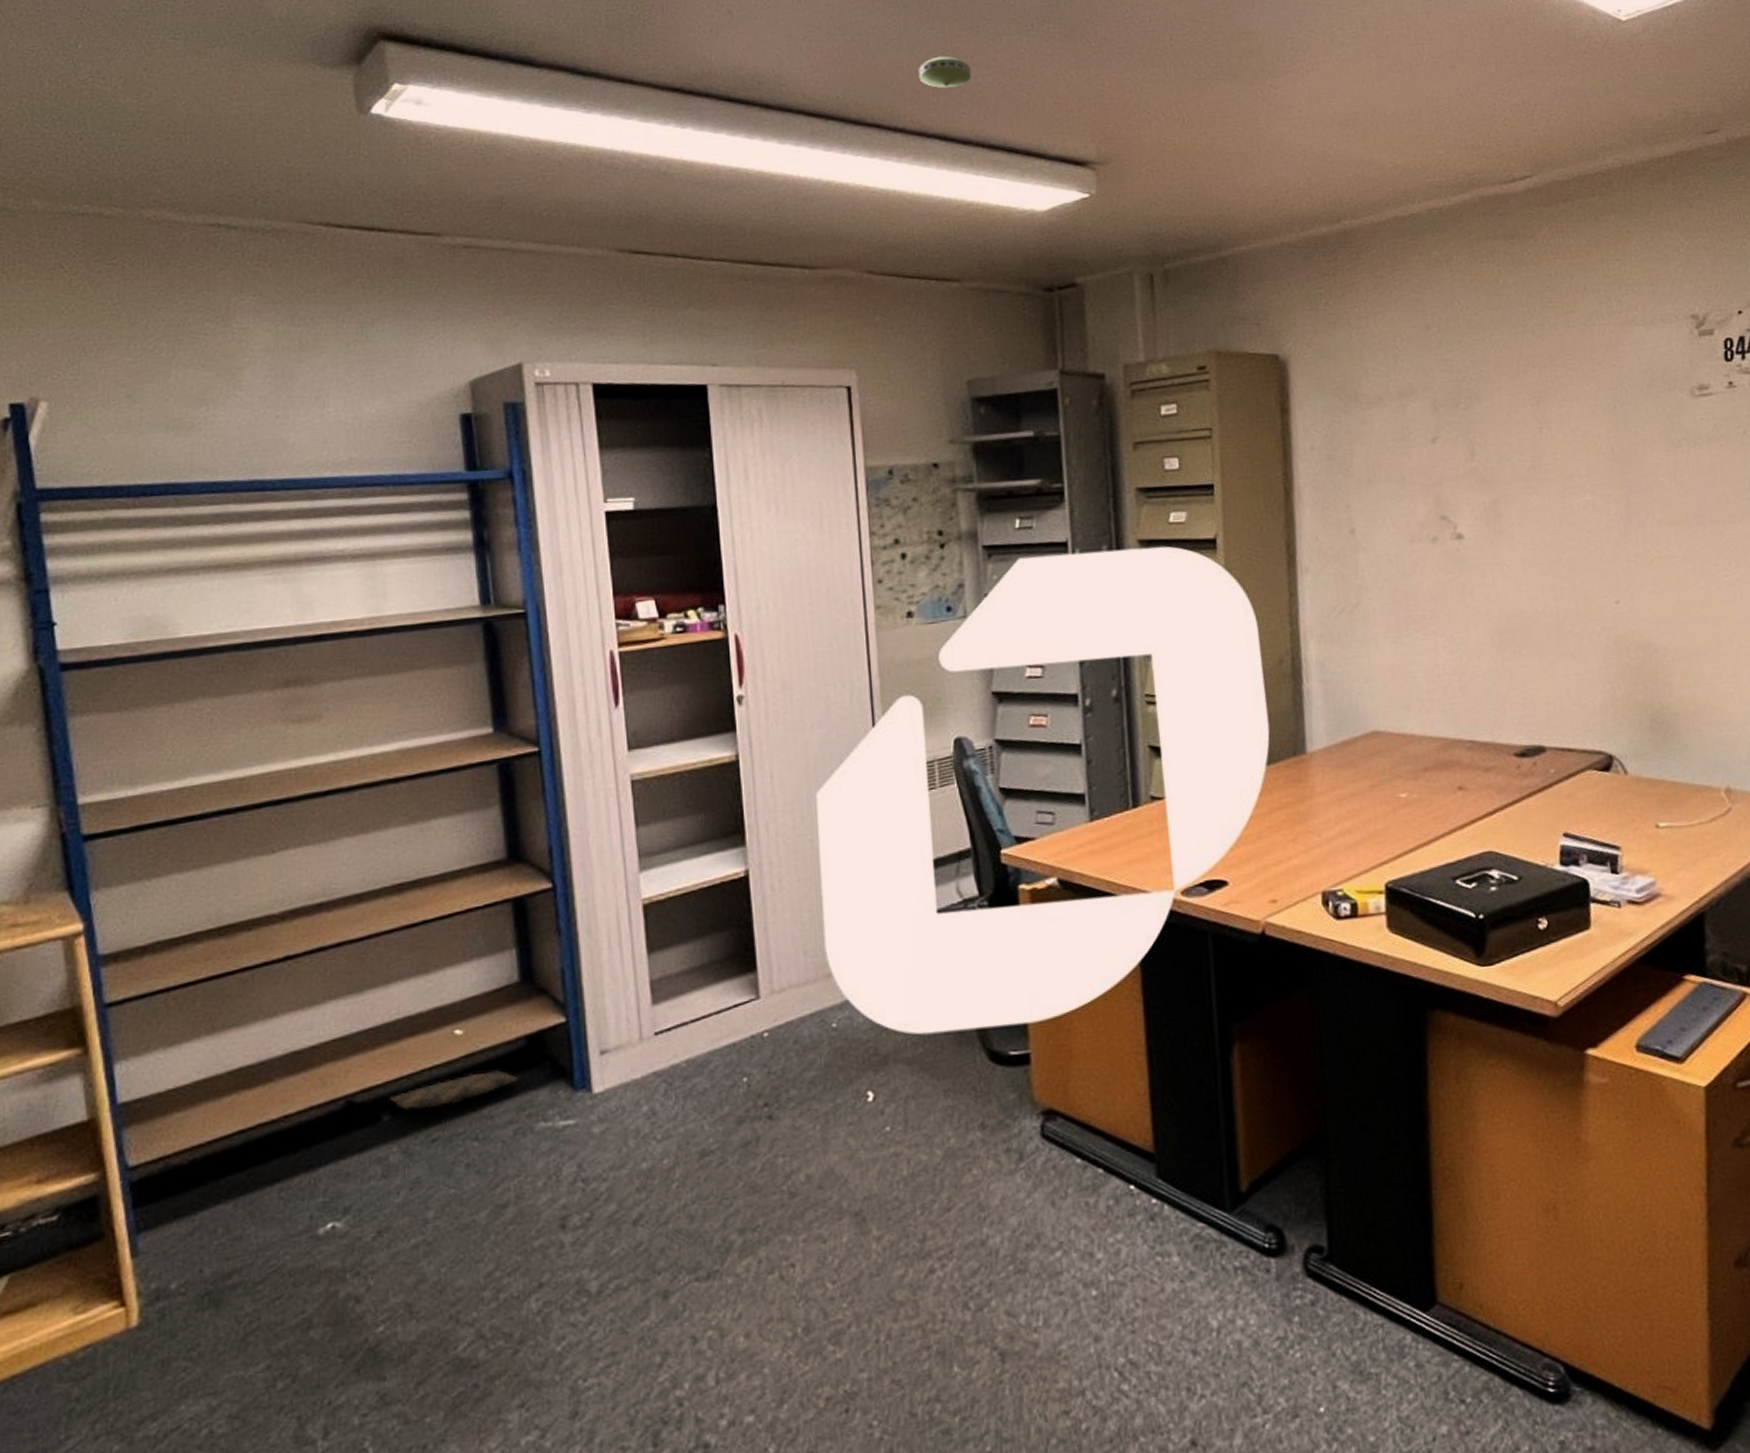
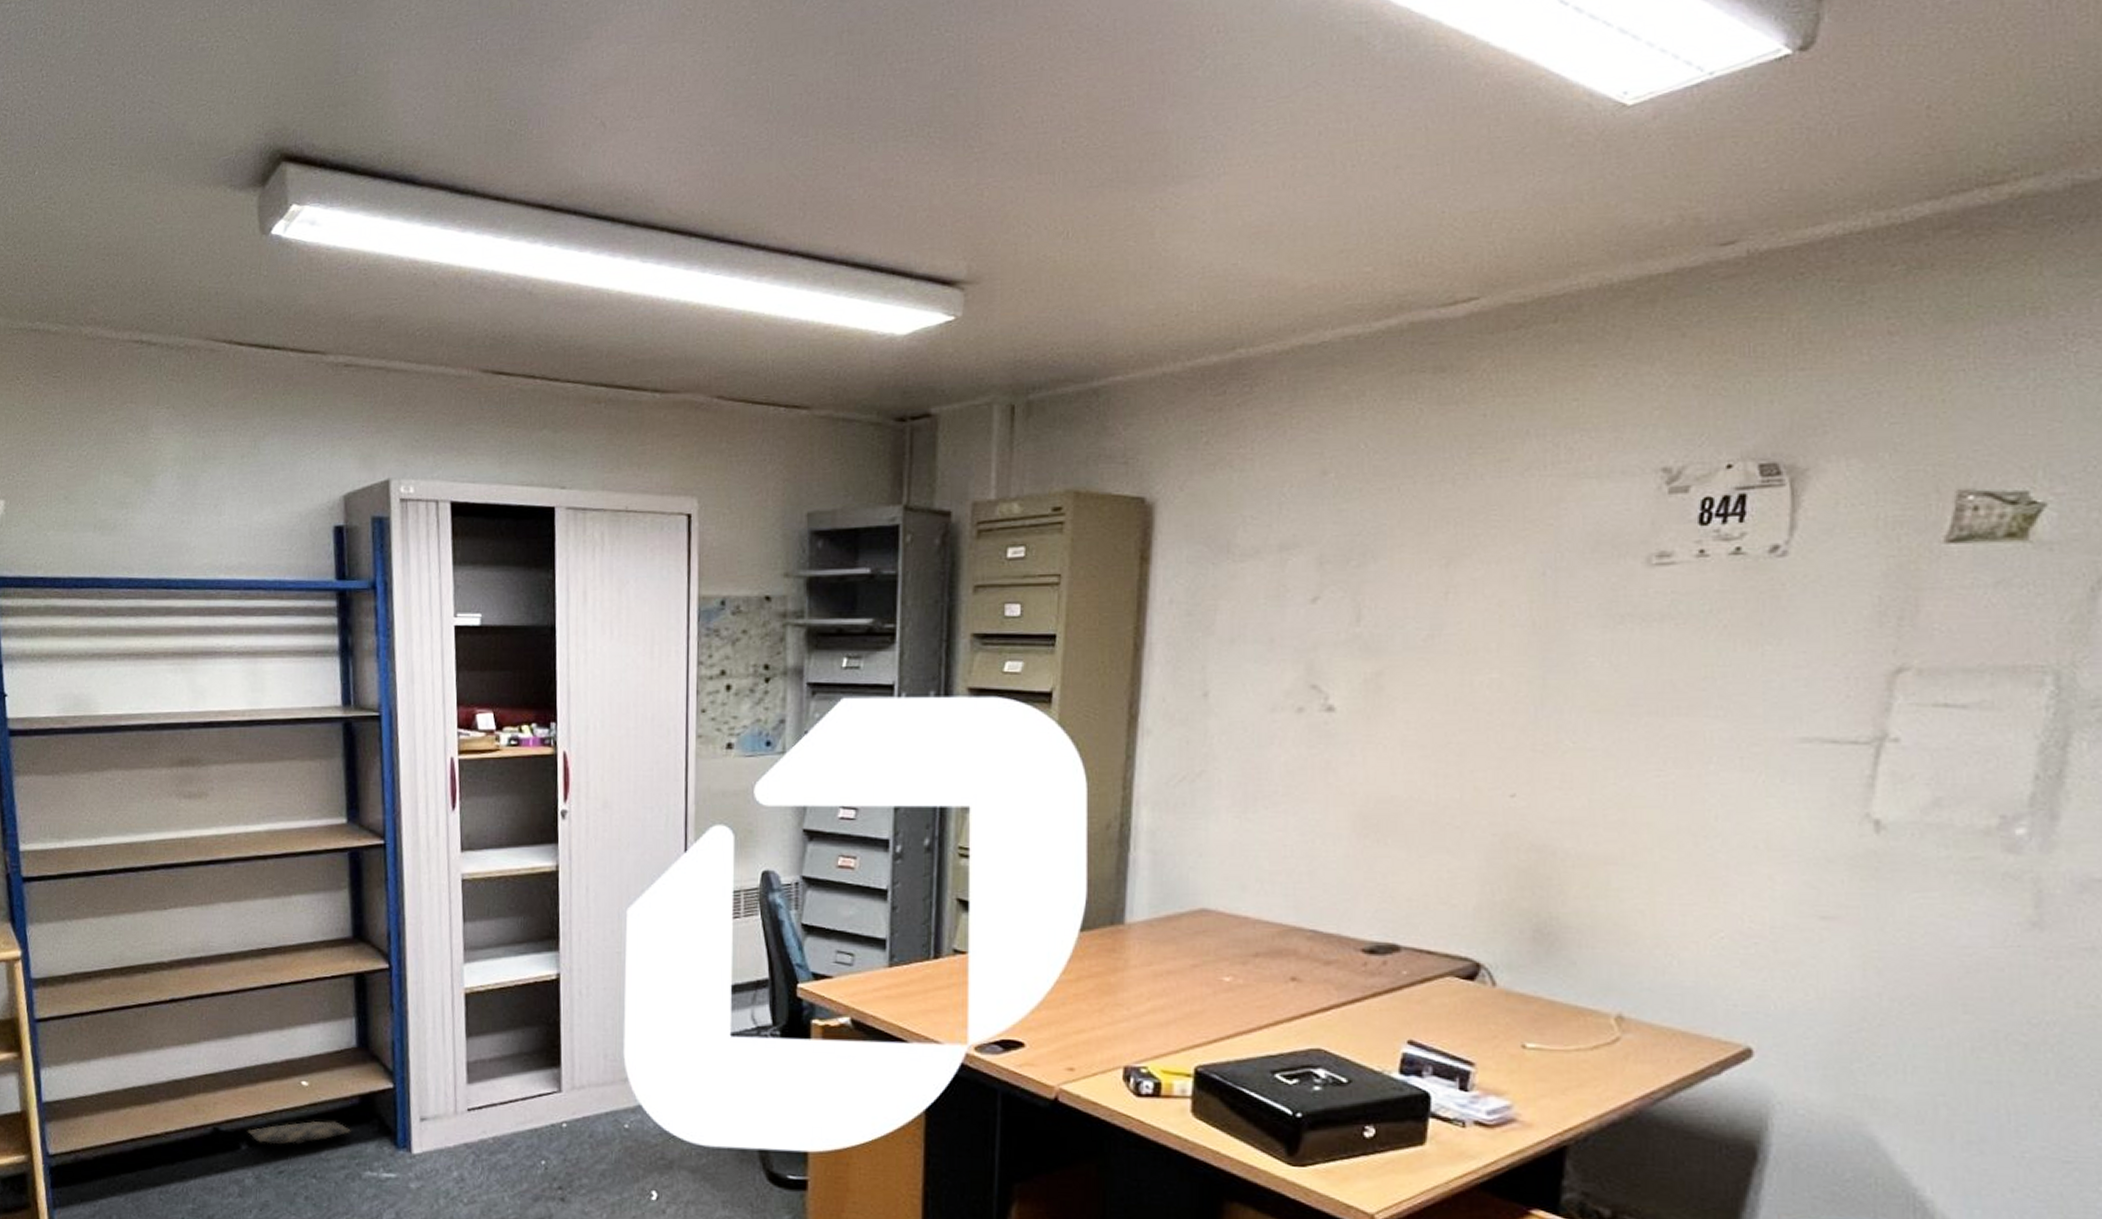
smoke detector: present [918,55,971,88] -> none [786,166,841,201]

